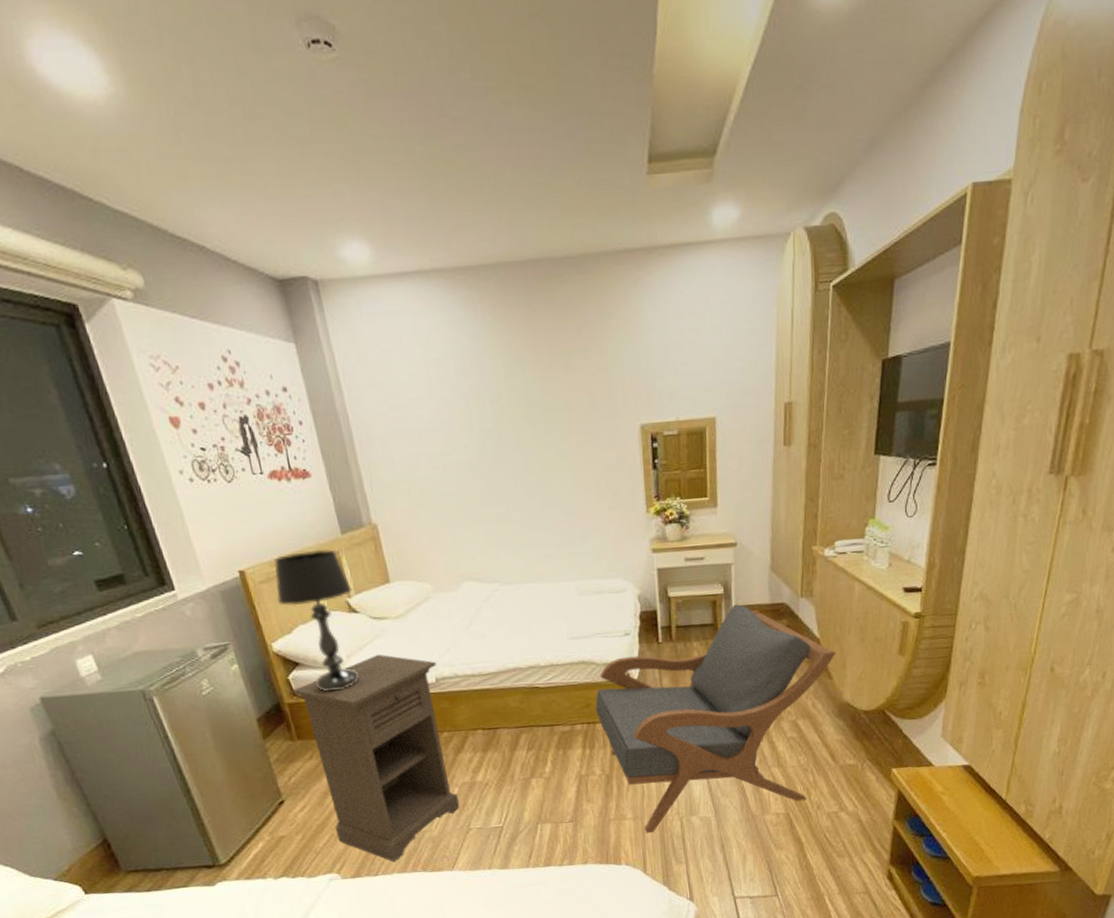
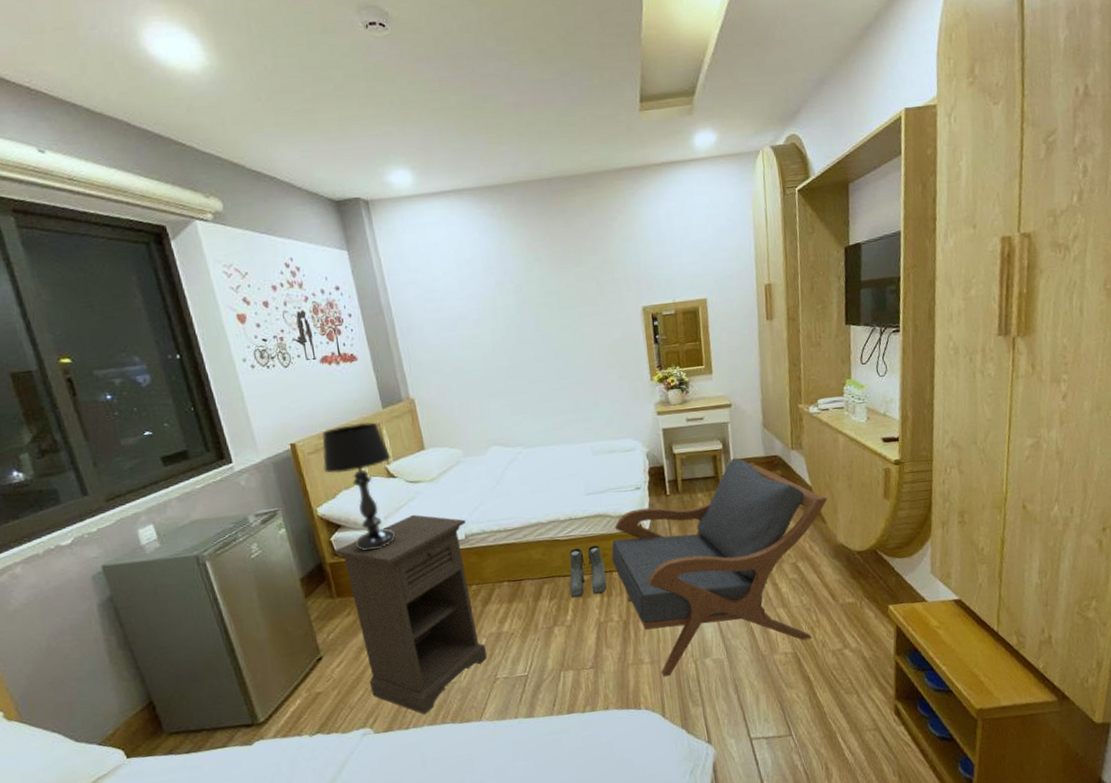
boots: none [548,694,589,749] -> present [569,545,607,598]

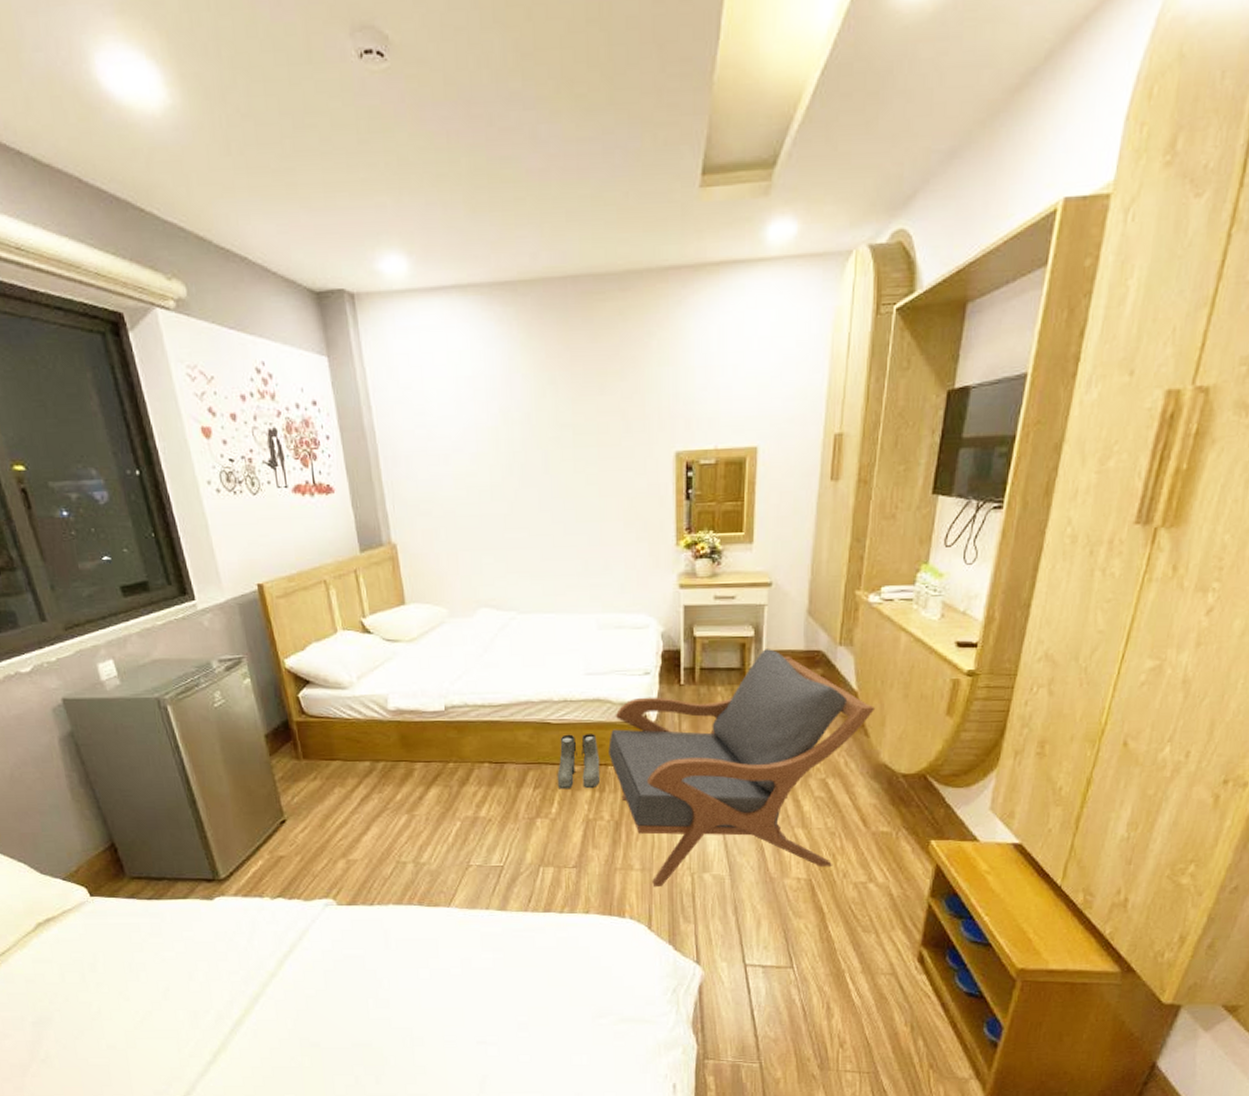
table lamp: present [322,422,396,551] -> none [292,566,369,712]
nightstand: present [333,514,488,714] -> none [301,677,461,892]

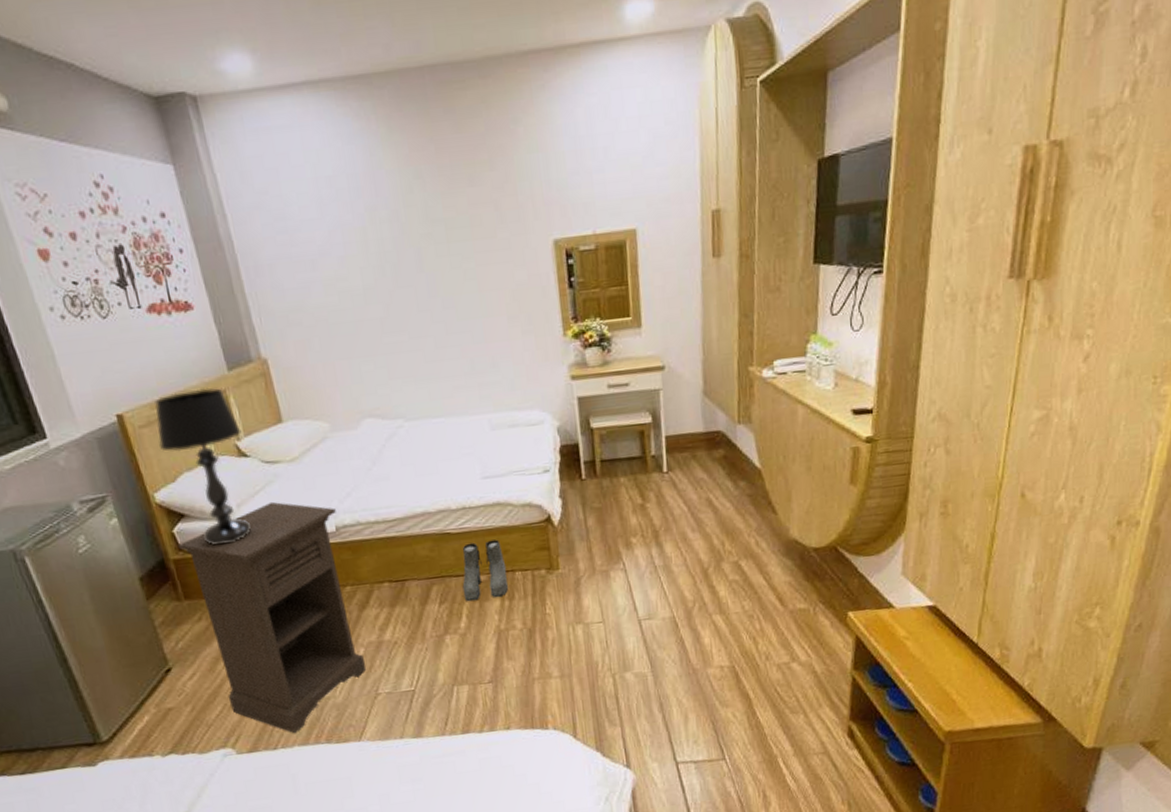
table lamp: none [292,566,369,712] -> present [154,387,252,545]
nightstand: none [301,677,461,892] -> present [177,501,367,733]
armchair: present [608,649,876,888] -> none [513,434,781,694]

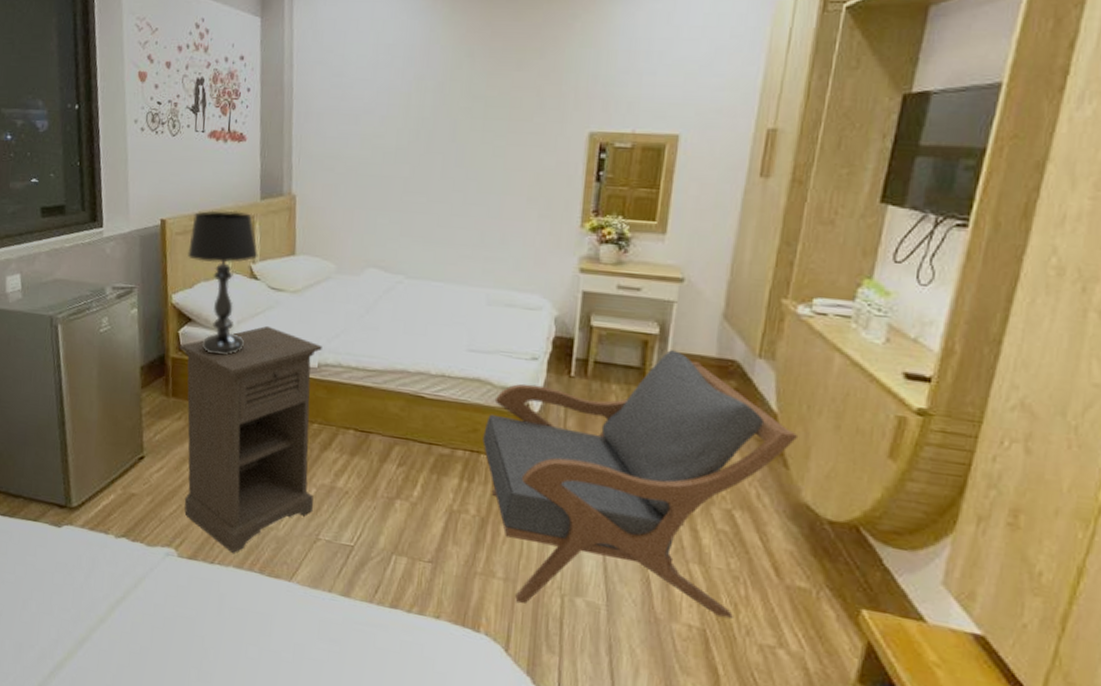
boots: present [462,539,508,602] -> none [423,412,473,476]
armchair: none [513,434,781,694] -> present [482,350,799,618]

